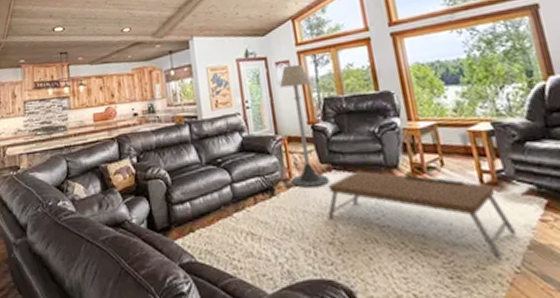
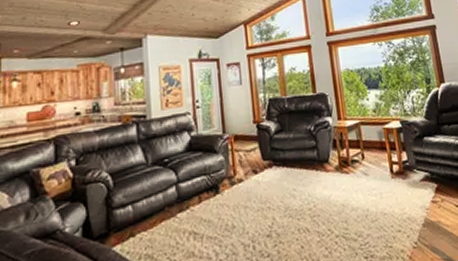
floor lamp: present [280,64,329,188] -> none [230,66,270,184]
coffee table: present [328,171,518,260] -> none [267,166,416,238]

